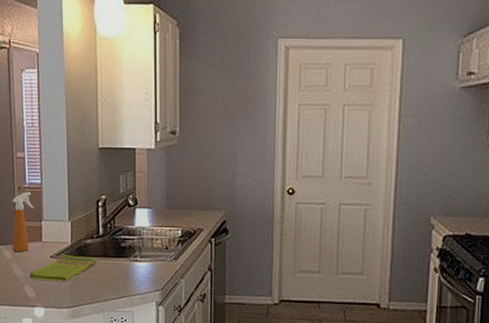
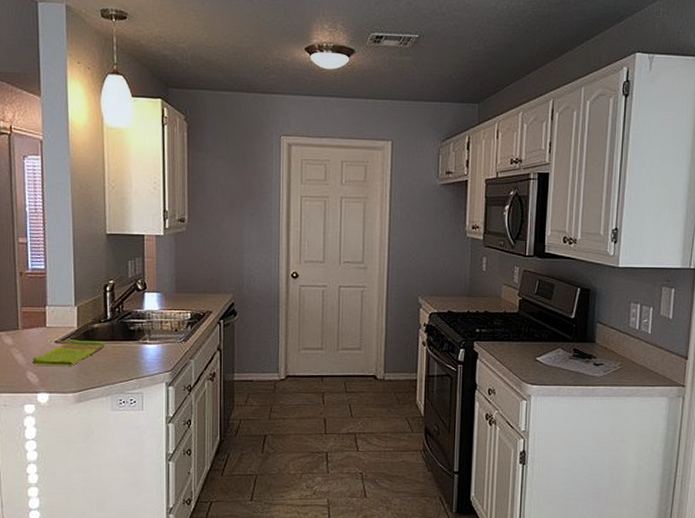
spray bottle: present [12,192,34,252] -> none [13,277,38,337]

